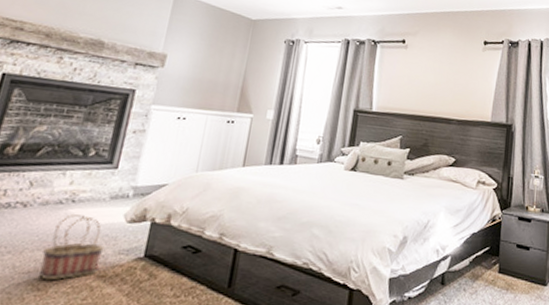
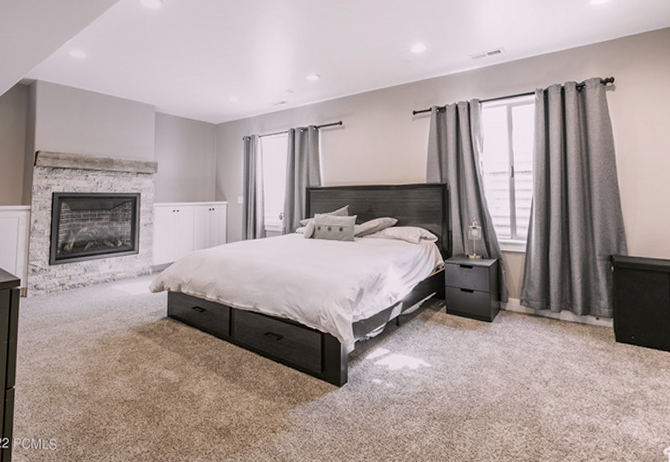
basket: present [39,214,105,281] -> none [101,289,140,337]

